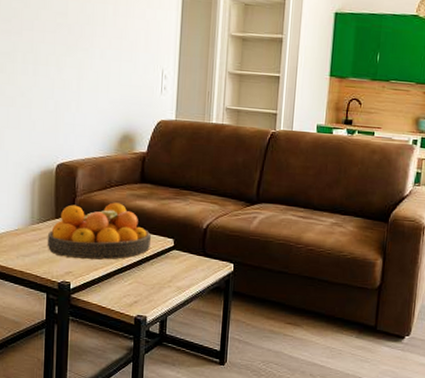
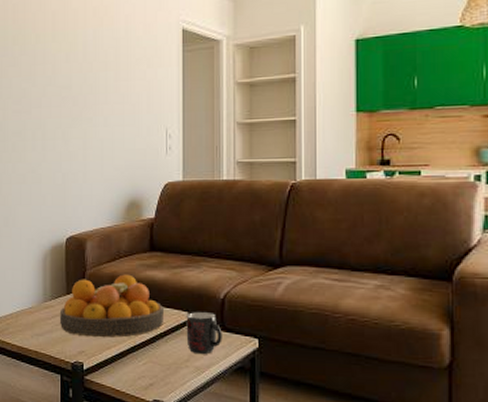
mug: none [170,238,203,277] -> present [186,311,222,355]

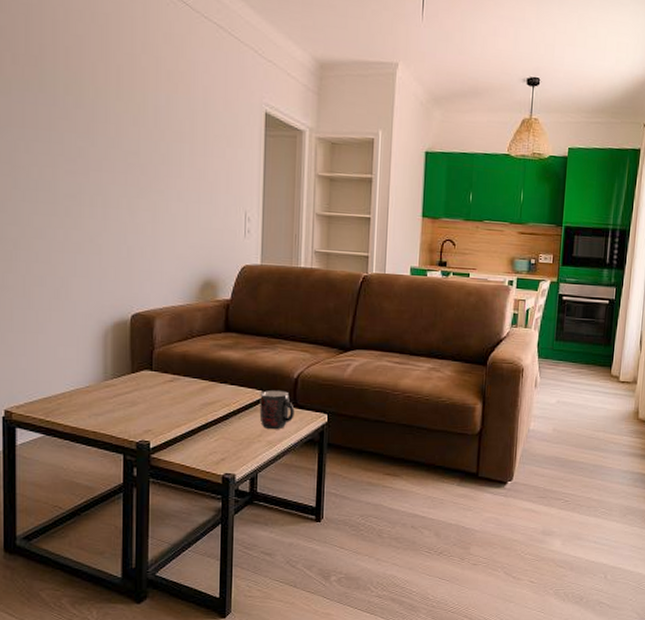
fruit bowl: present [59,274,163,338] -> none [122,354,237,417]

